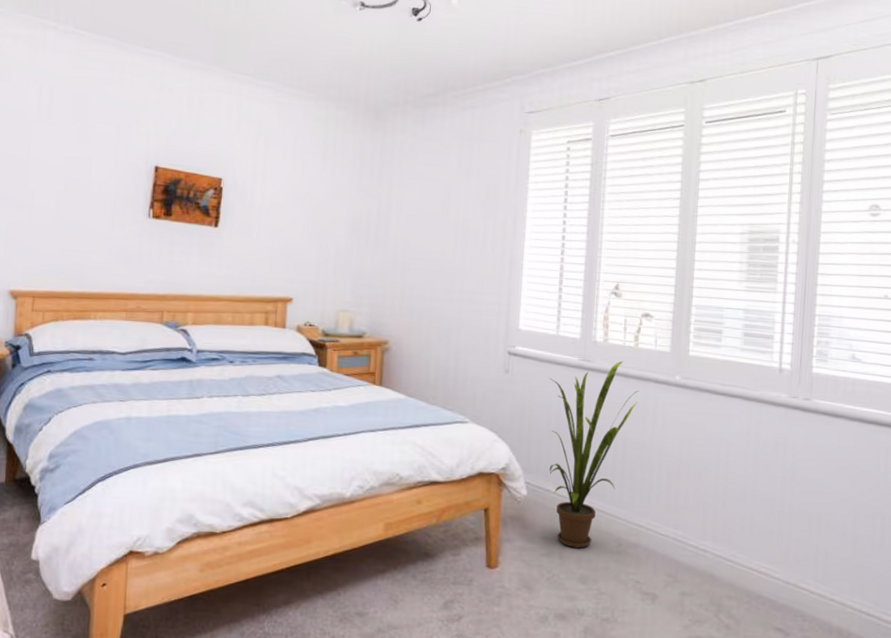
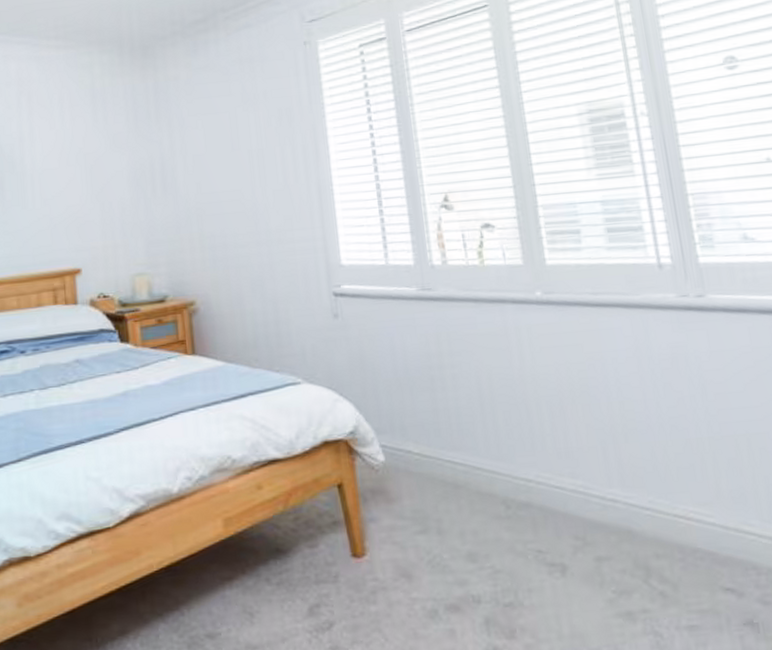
house plant: present [549,361,639,548] -> none [387,283,496,519]

